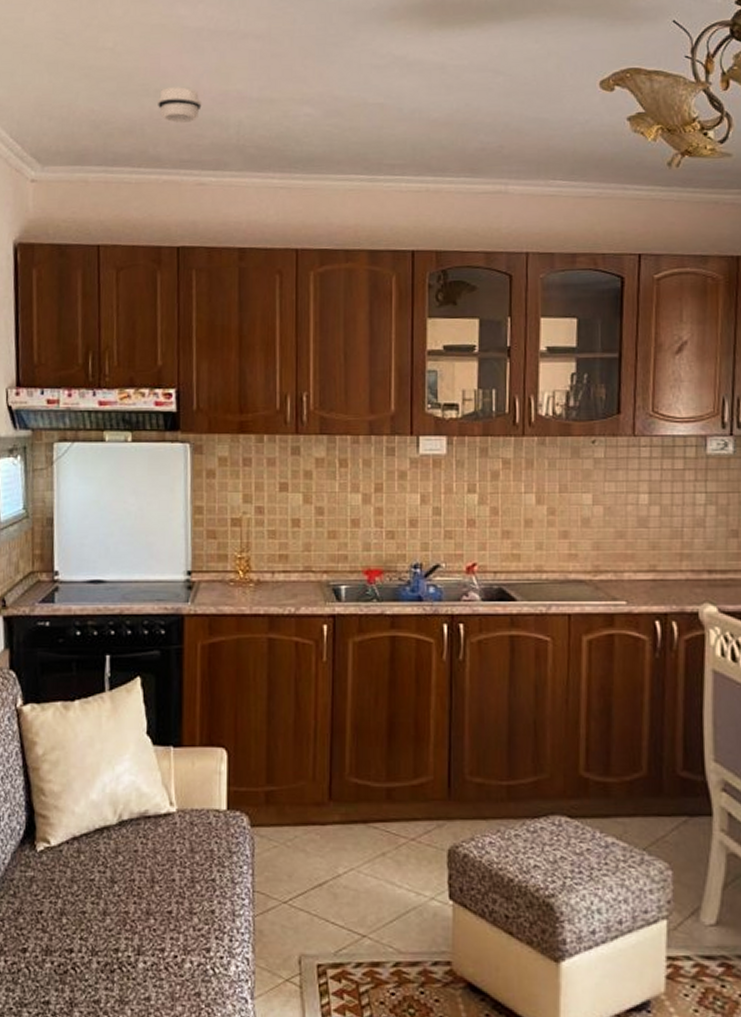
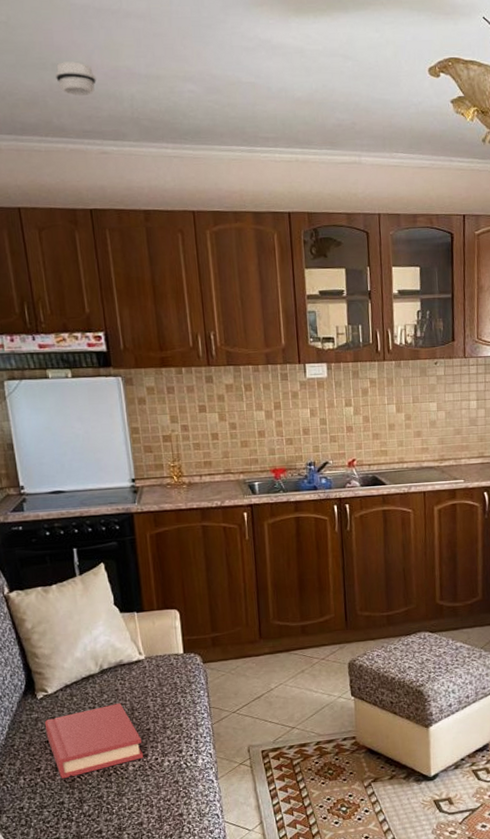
hardback book: none [40,870,160,968] -> present [44,703,144,779]

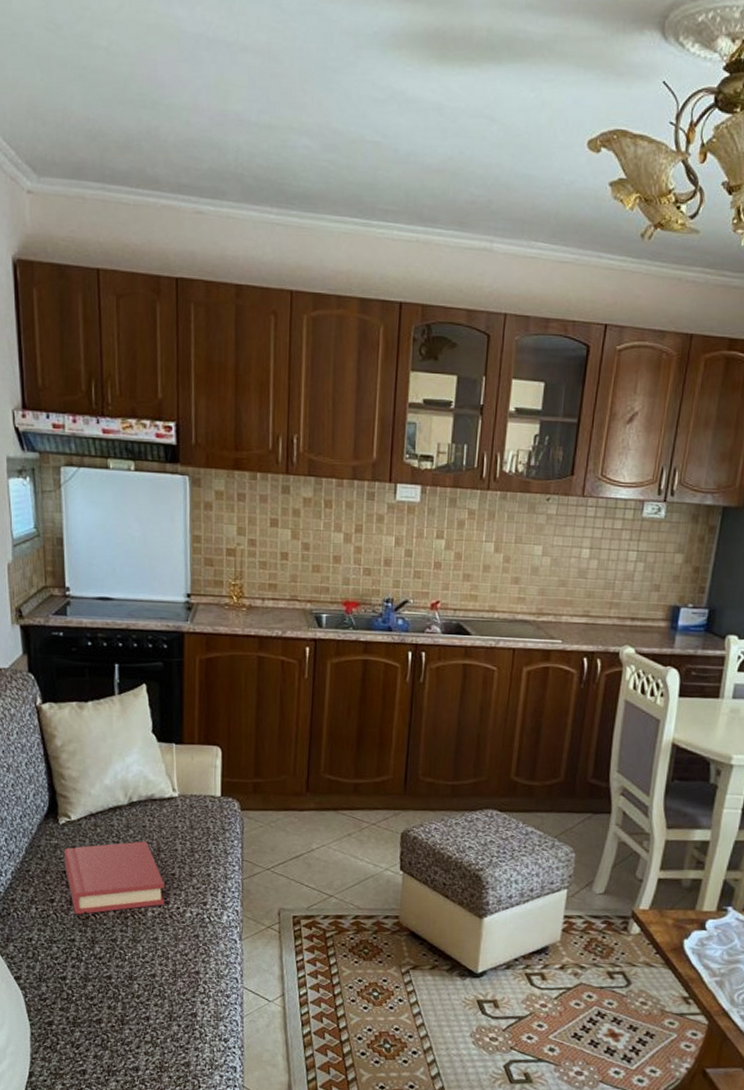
smoke detector: present [54,62,96,96] -> none [154,100,200,142]

